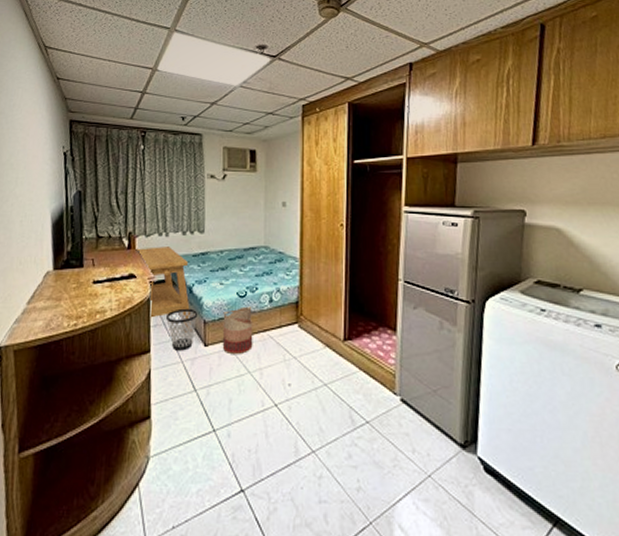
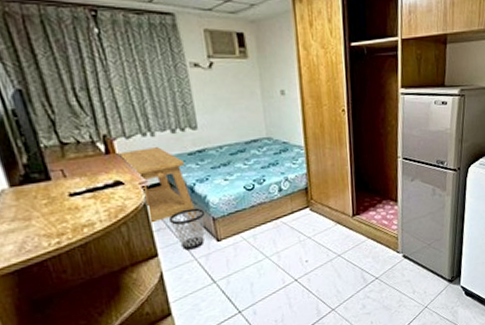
basket: present [222,306,253,355] -> none [232,198,268,245]

